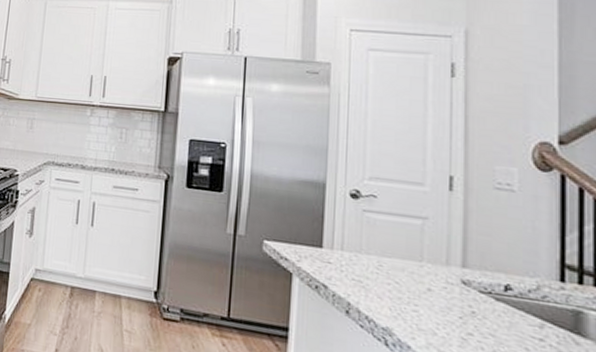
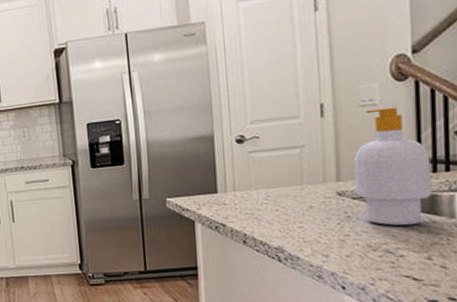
soap bottle: none [484,194,576,342] -> present [354,107,432,226]

